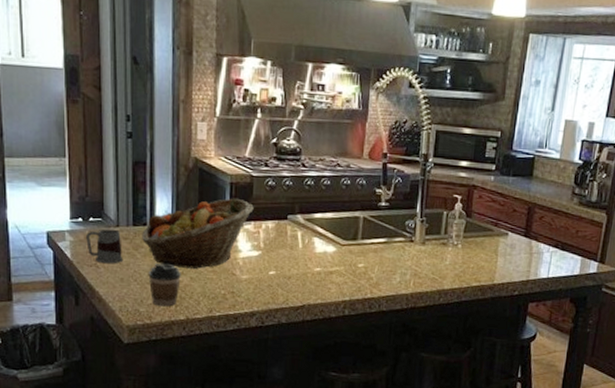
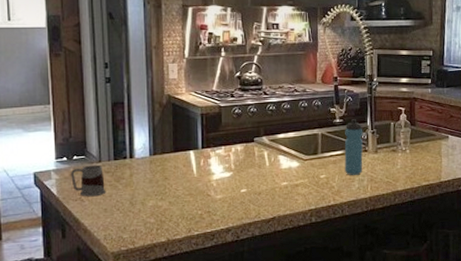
fruit basket: present [142,198,254,270] -> none [123,127,223,195]
coffee cup: present [148,264,181,307] -> none [130,192,160,232]
water bottle: none [386,204,411,268] -> present [344,119,363,175]

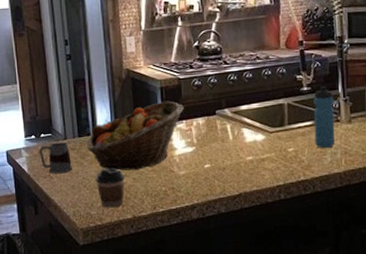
fruit basket: none [123,127,223,195] -> present [87,100,184,171]
coffee cup: none [130,192,160,232] -> present [95,168,125,208]

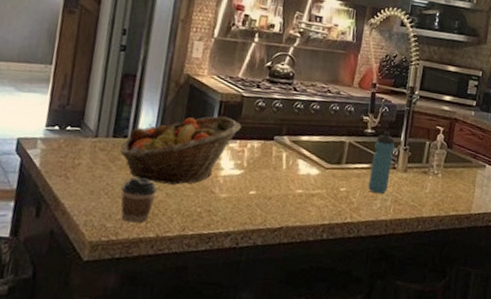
mug: present [39,142,73,174] -> none [59,138,98,175]

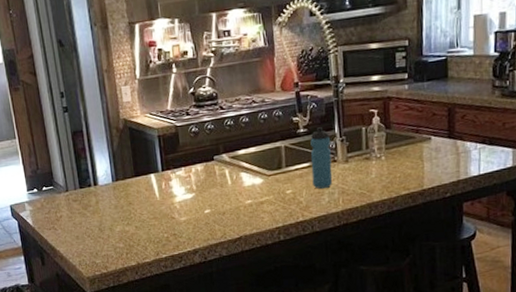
fruit basket: present [120,115,241,186] -> none [88,148,182,219]
coffee cup: present [121,177,157,223] -> none [98,217,128,256]

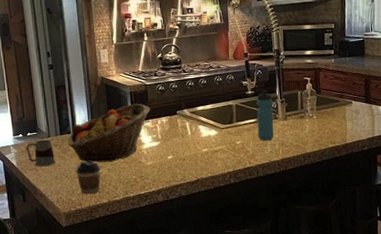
mug: none [42,194,76,226] -> present [26,139,56,167]
fruit basket: none [88,148,182,219] -> present [68,103,150,163]
coffee cup: none [98,217,128,256] -> present [75,161,101,195]

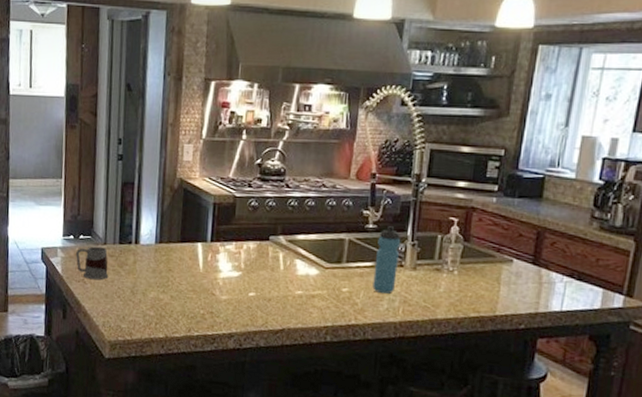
fruit basket: present [68,103,150,163] -> none [127,218,236,288]
coffee cup: present [75,161,101,195] -> none [131,281,162,324]

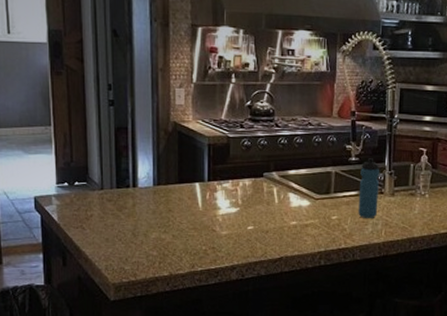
mug: present [76,246,109,280] -> none [72,192,108,225]

